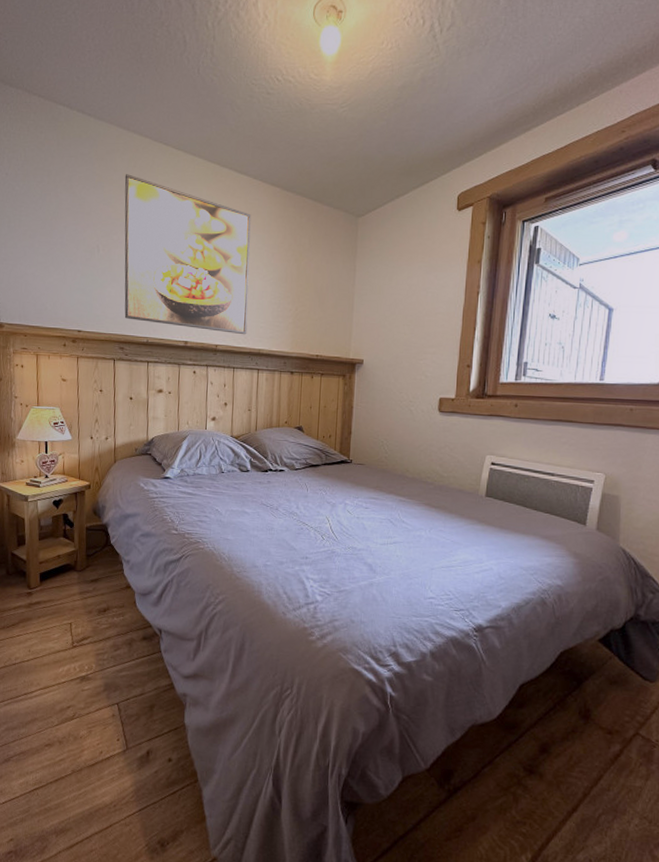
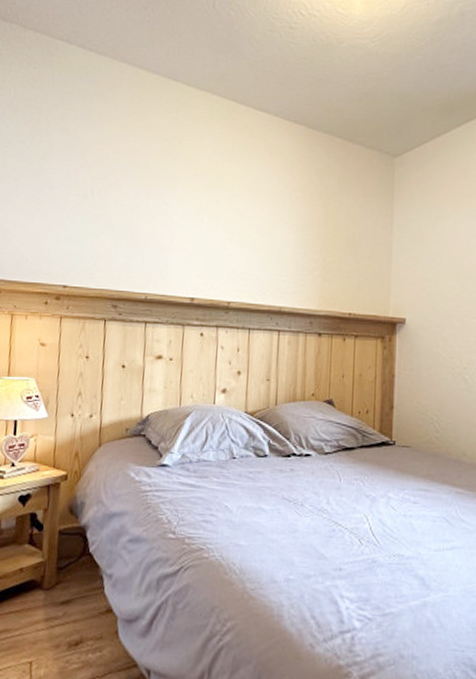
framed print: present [124,174,251,335] -> none [119,111,272,290]

